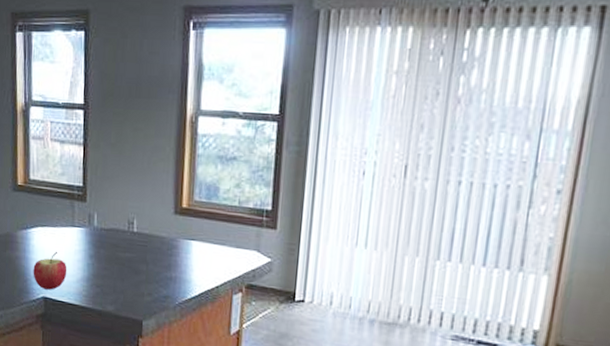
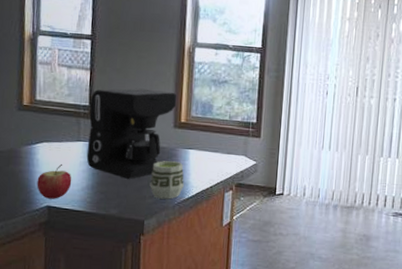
coffee maker: none [81,166,178,272] -> present [86,88,177,179]
cup: none [148,253,186,299] -> present [150,161,184,200]

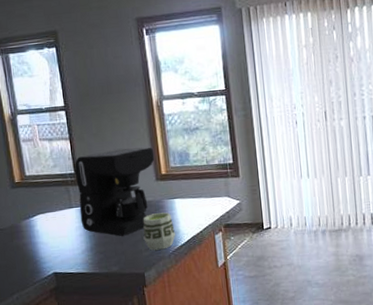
apple: present [37,163,72,199] -> none [40,231,72,266]

